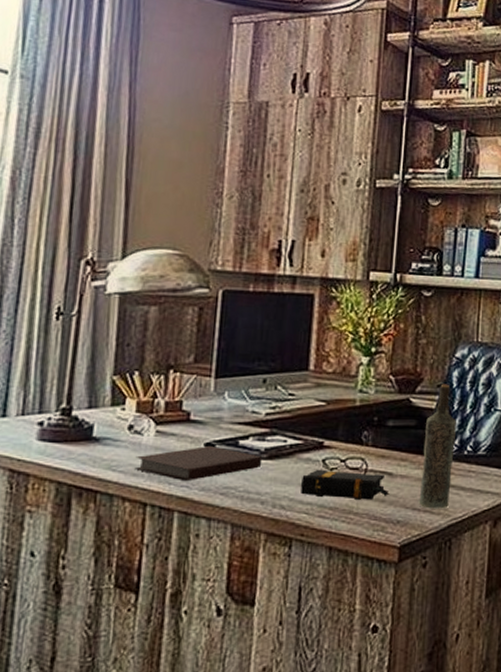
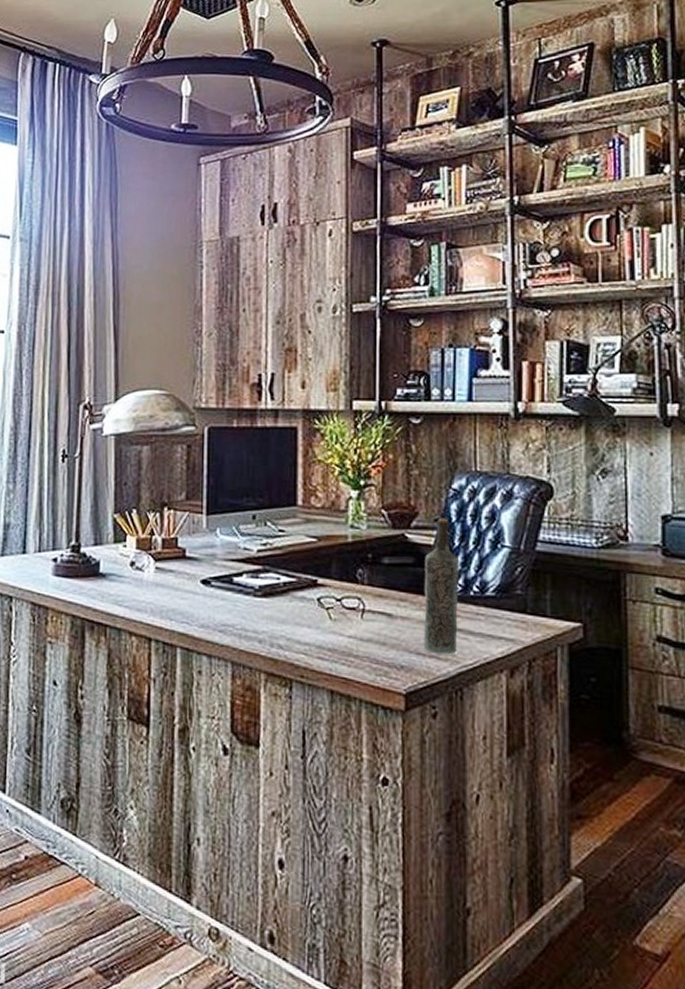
notebook: present [134,445,263,482] -> none [138,582,257,618]
book: present [300,469,389,500] -> none [296,608,389,642]

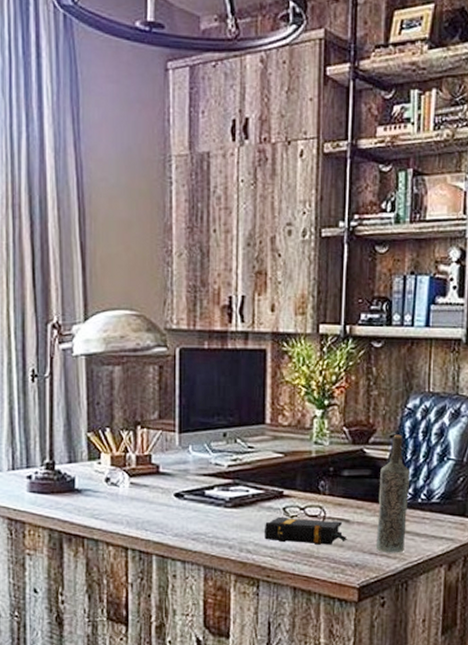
book: none [296,608,389,642] -> present [263,516,346,545]

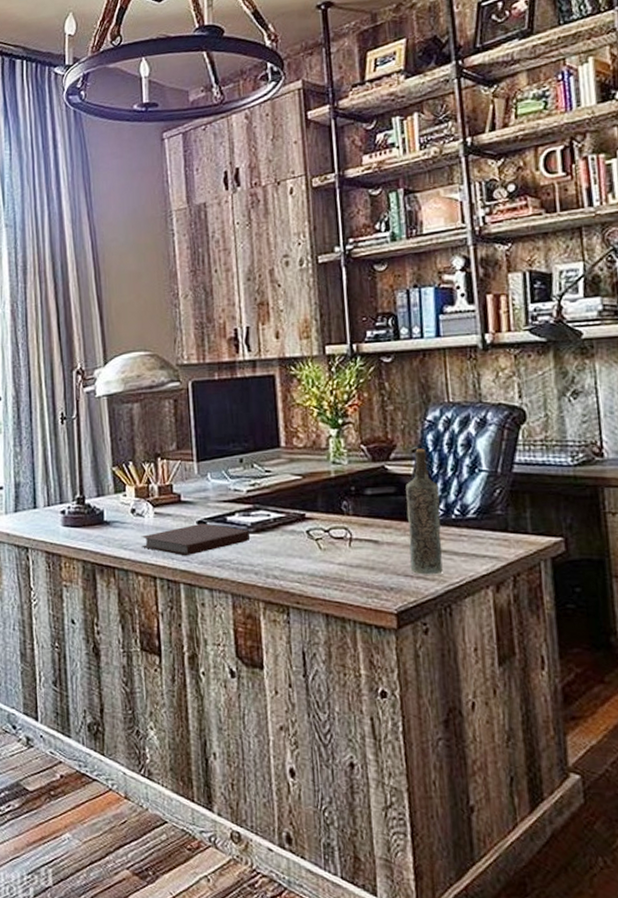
notebook: none [114,495,228,528] -> present [141,523,251,556]
book: present [263,516,346,545] -> none [289,540,377,568]

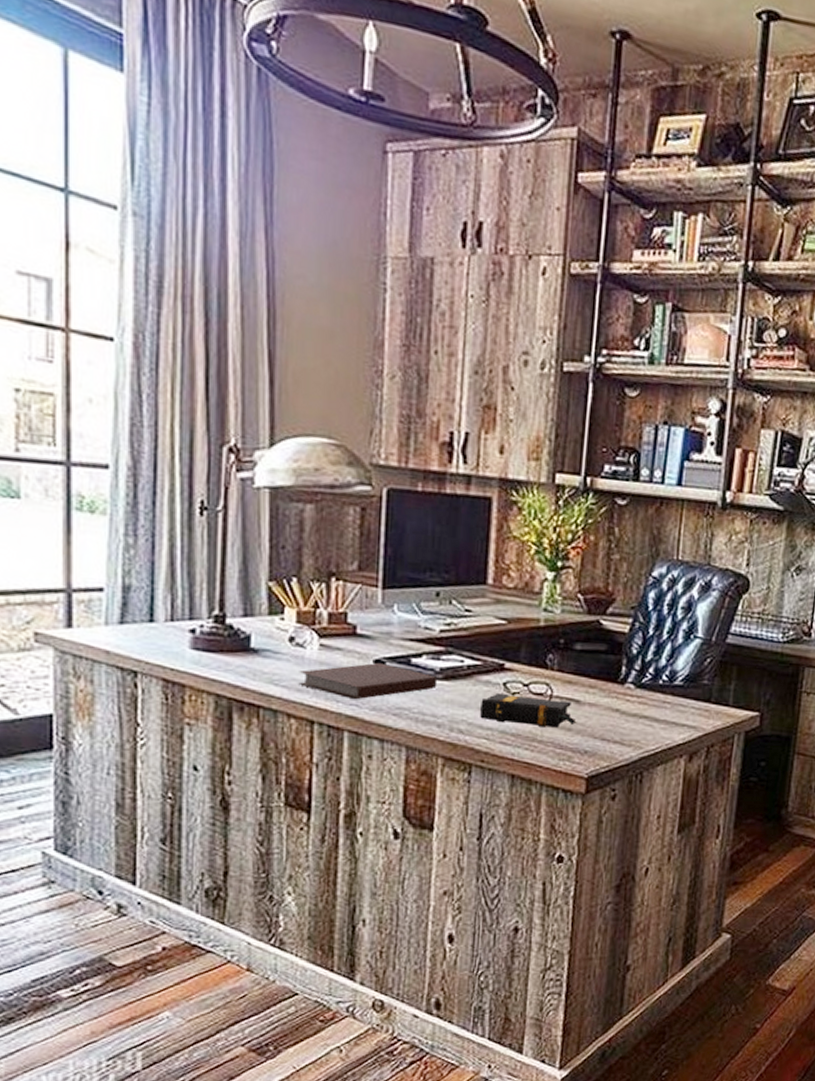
book: none [289,540,377,568] -> present [479,692,576,728]
bottle: present [405,448,443,575] -> none [608,605,653,741]

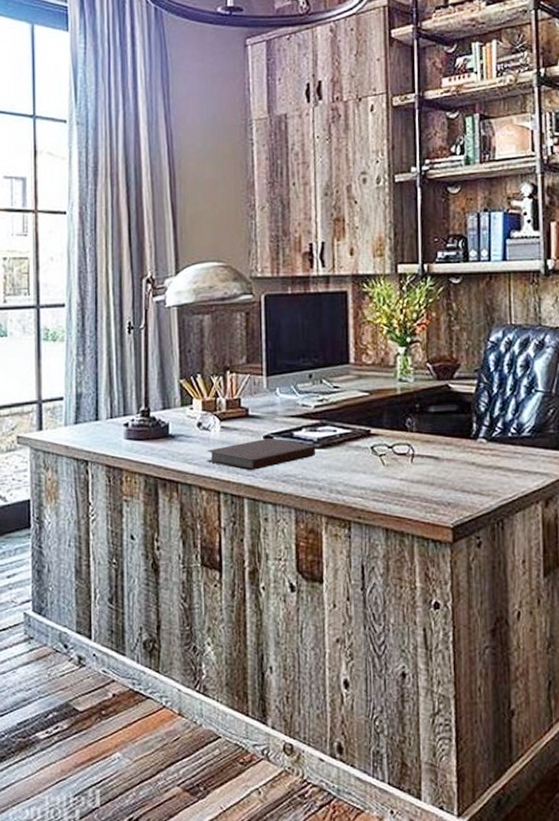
book: present [479,692,576,728] -> none [353,455,437,484]

